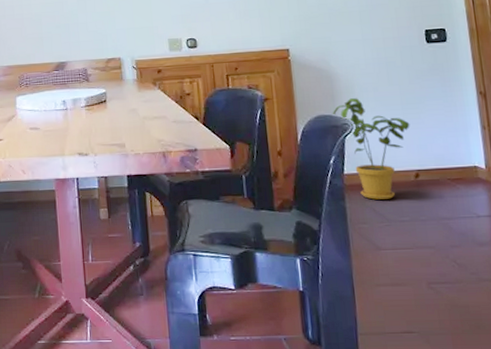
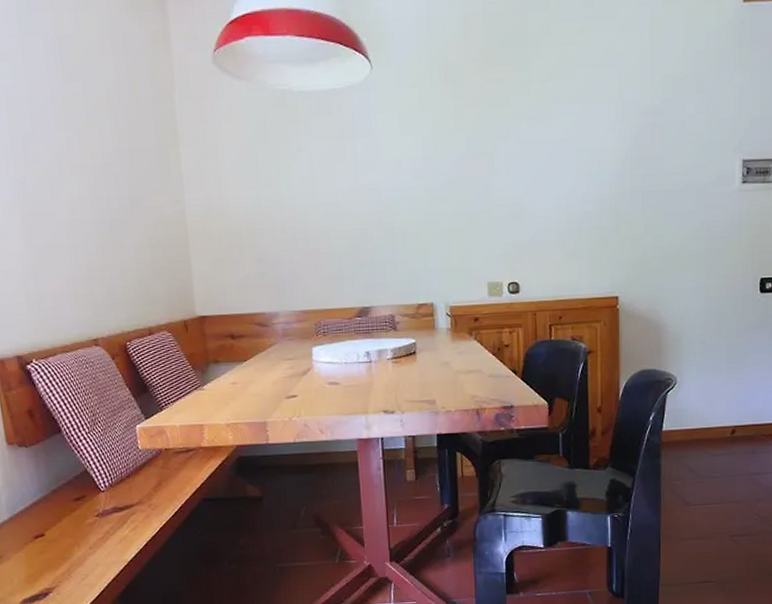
house plant: present [332,98,410,200] -> none [656,351,733,456]

